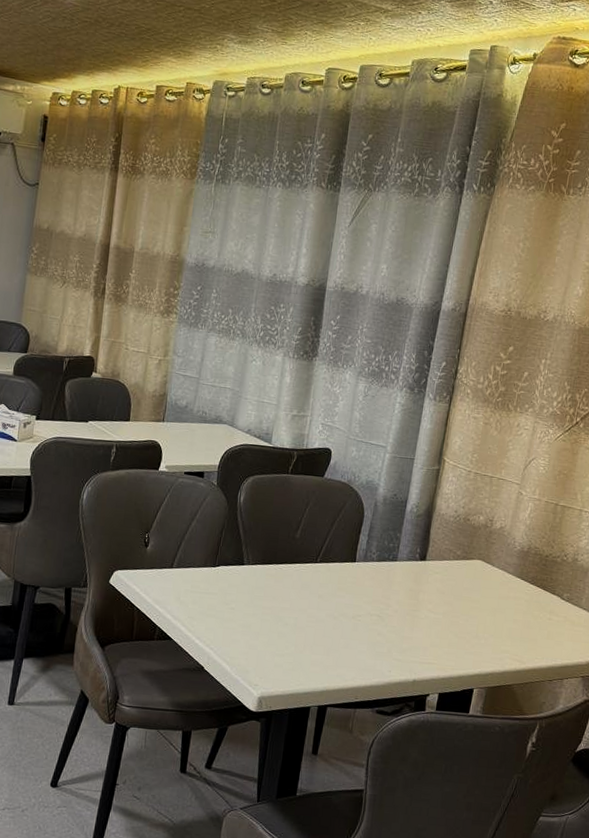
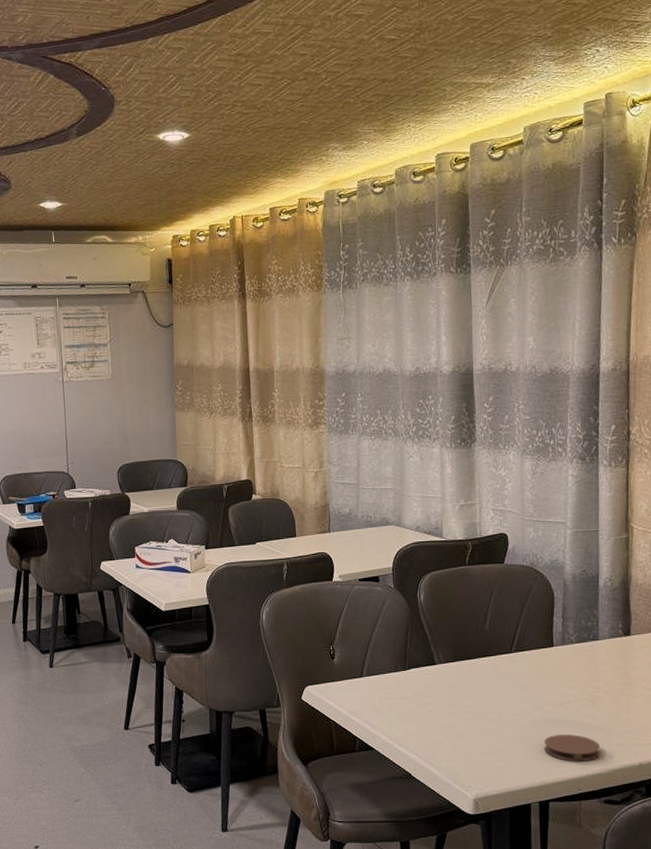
coaster: none [331,644,382,673] -> present [543,734,601,762]

